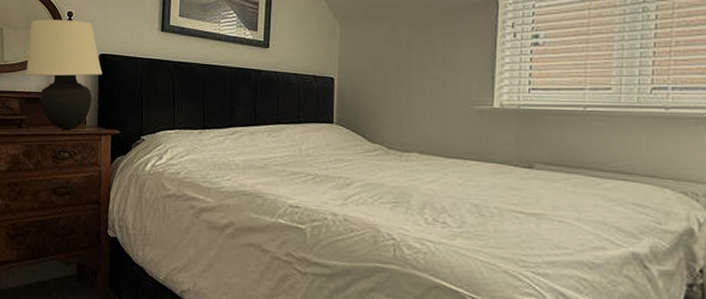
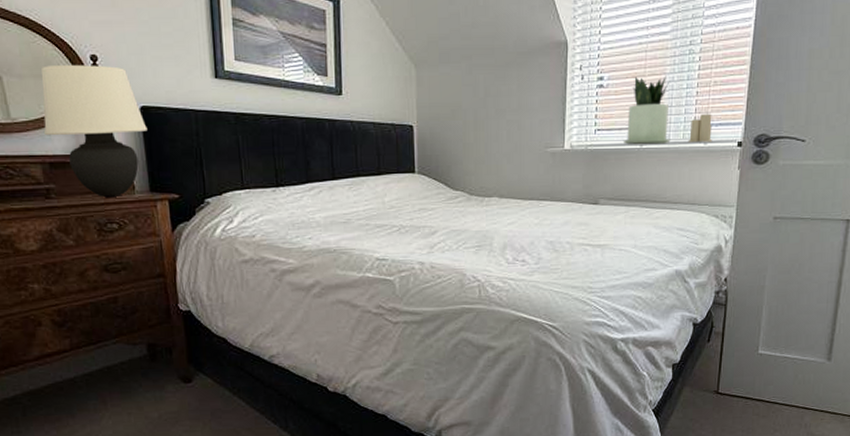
planter: none [562,34,621,108] -> present [623,75,671,145]
candle: none [644,74,677,108] -> present [688,112,713,143]

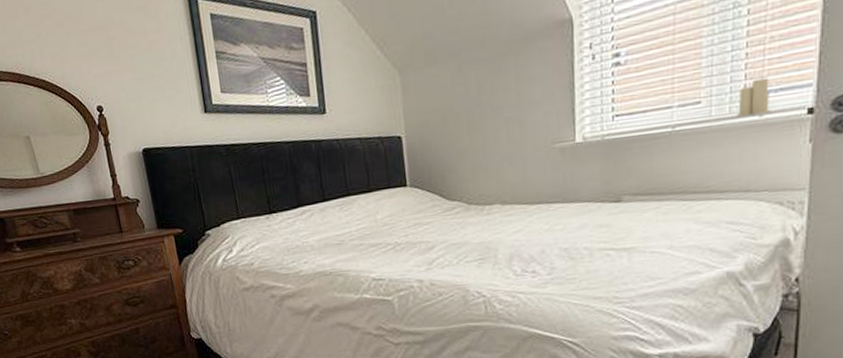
table lamp: present [41,65,148,197] -> none [59,114,150,237]
planter: present [623,75,671,145] -> none [649,39,712,129]

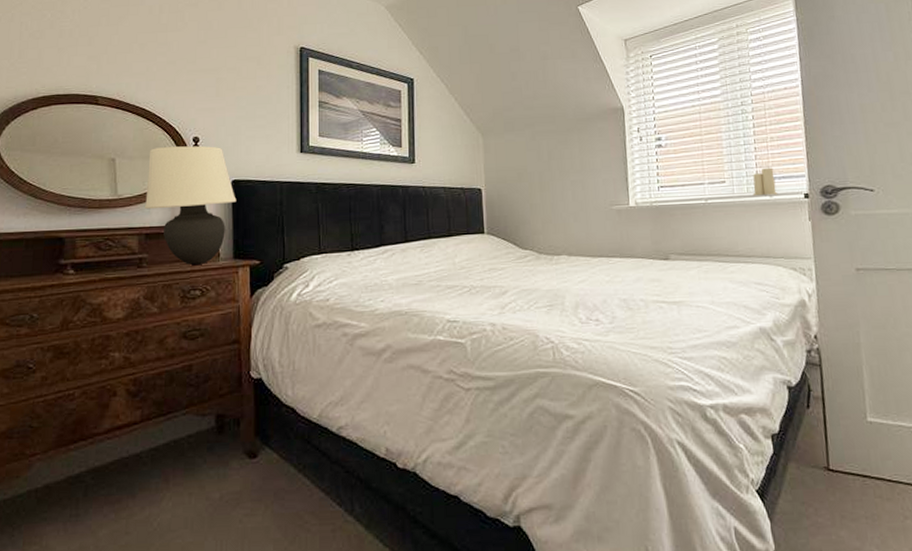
table lamp: none [59,114,150,237] -> present [145,145,237,265]

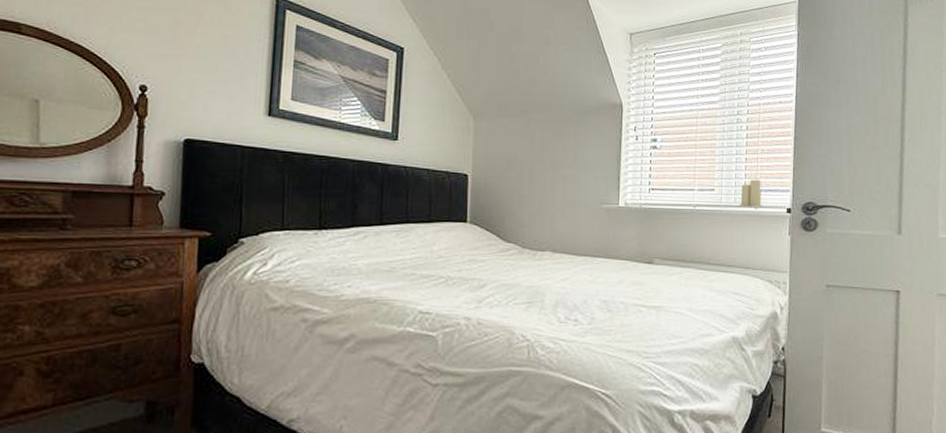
table lamp: present [145,145,237,265] -> none [74,92,188,231]

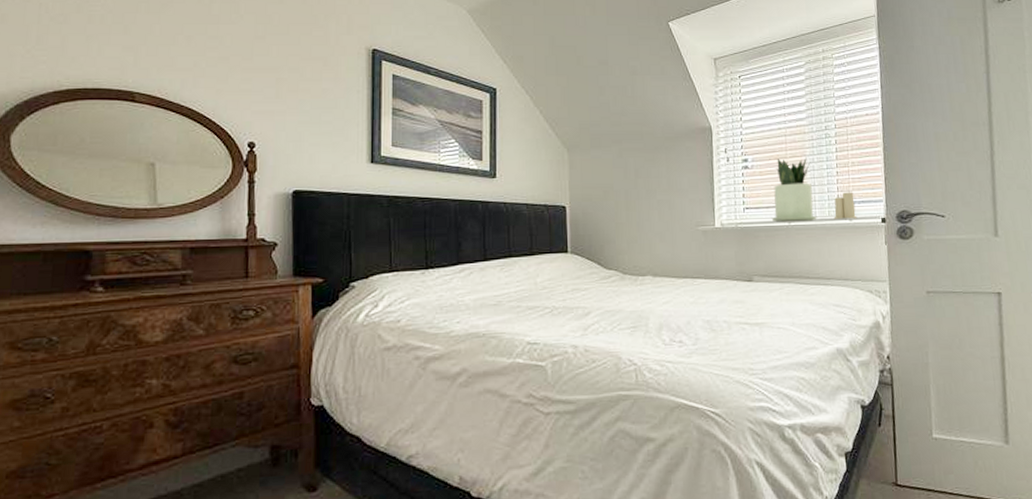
planter: none [676,141,723,207] -> present [771,157,817,223]

